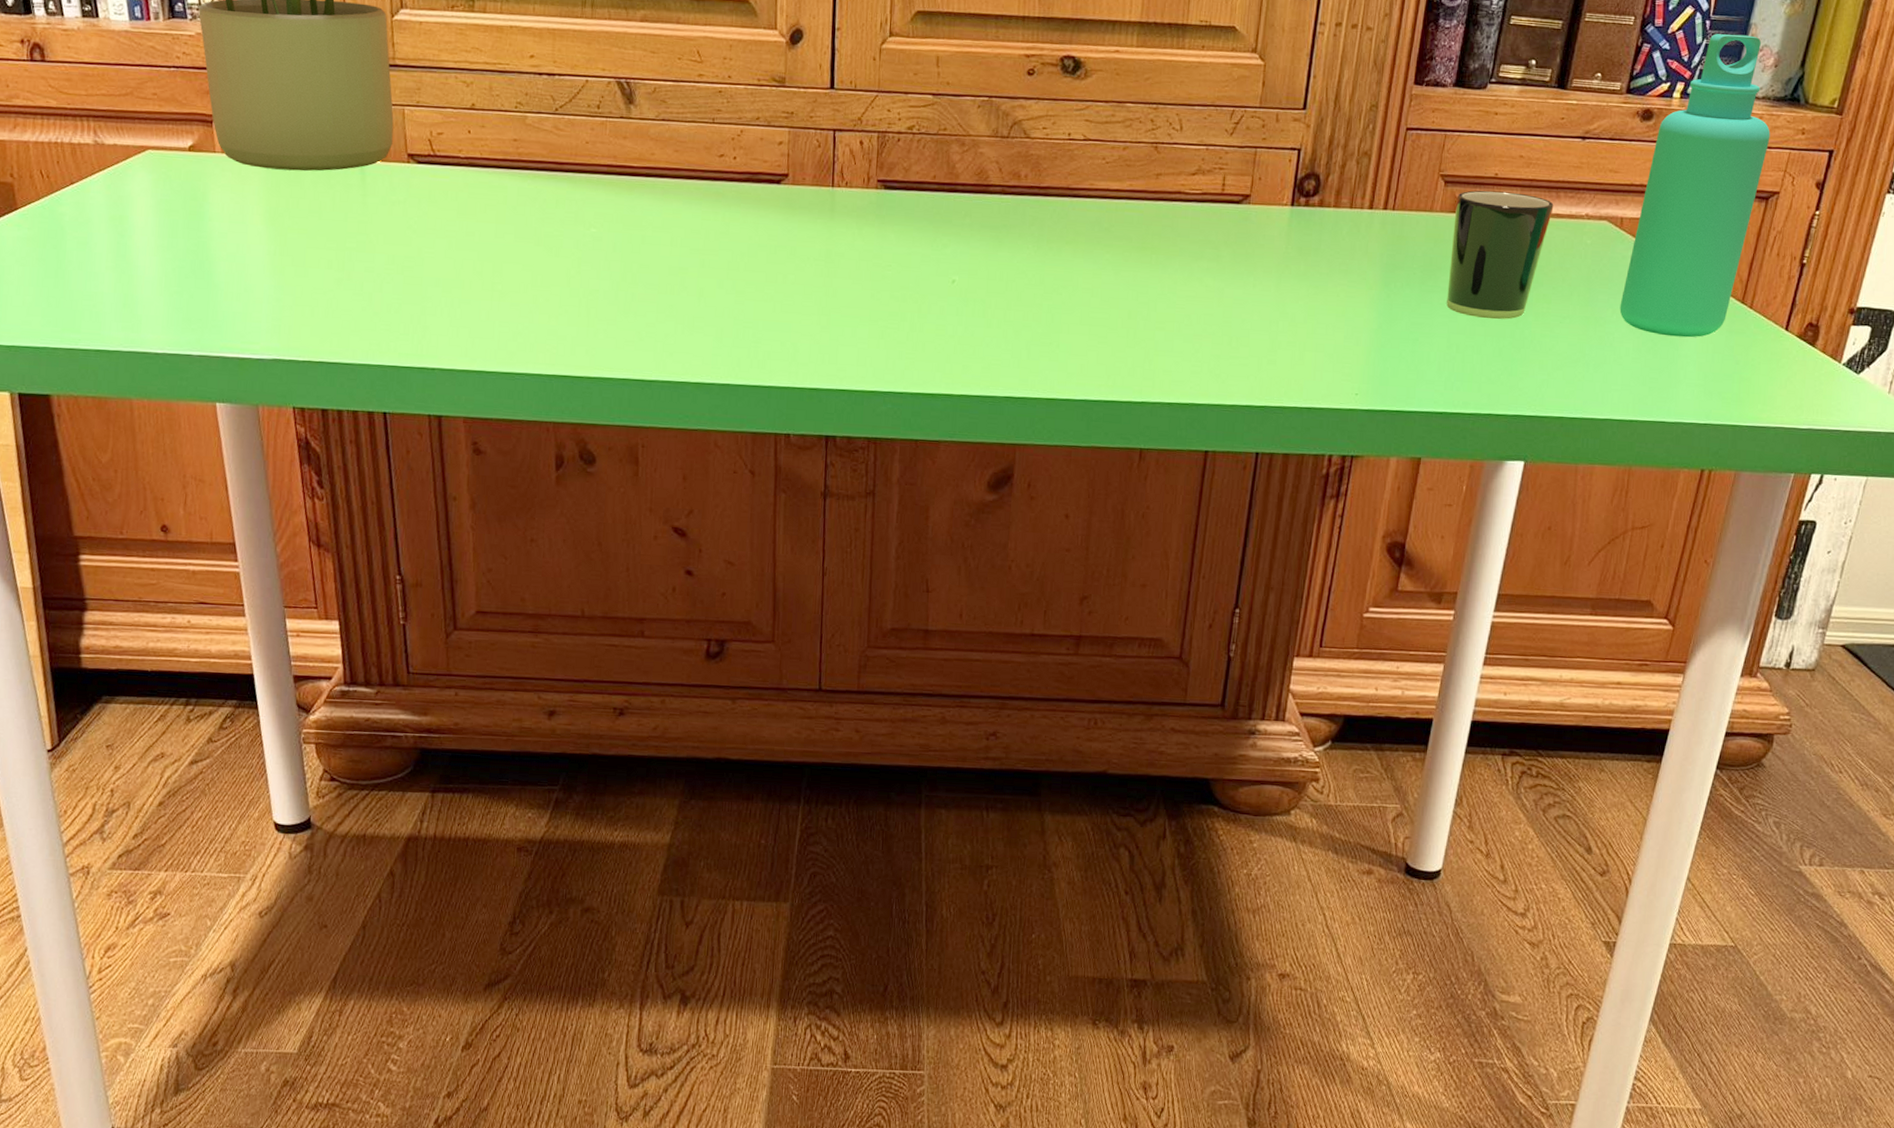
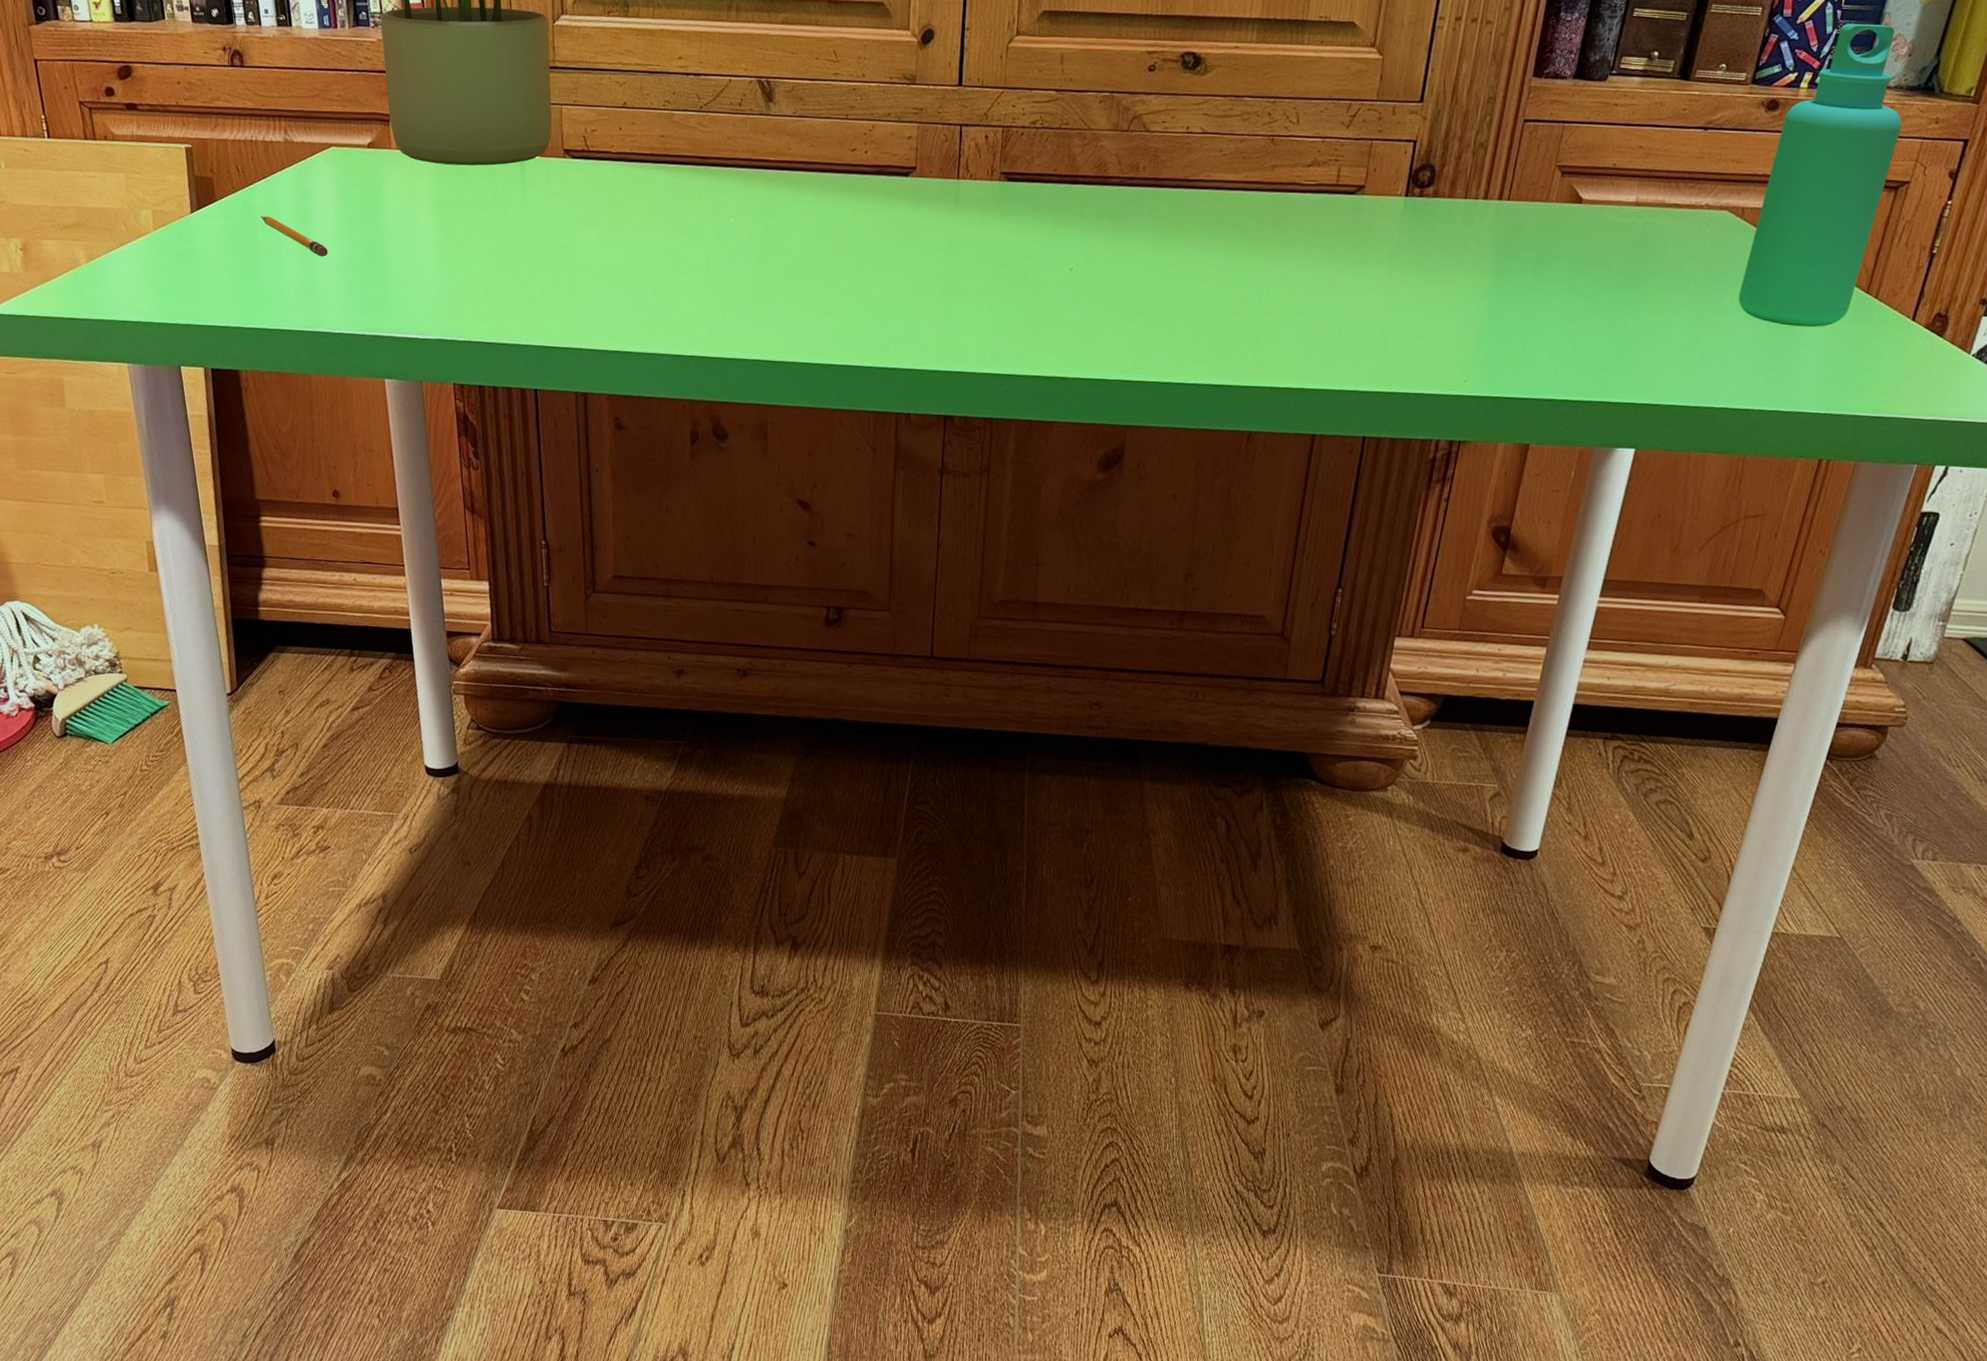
pencil: none [69,225,148,271] -> present [260,216,329,257]
mug: present [1446,190,1554,320] -> none [1560,180,1673,308]

